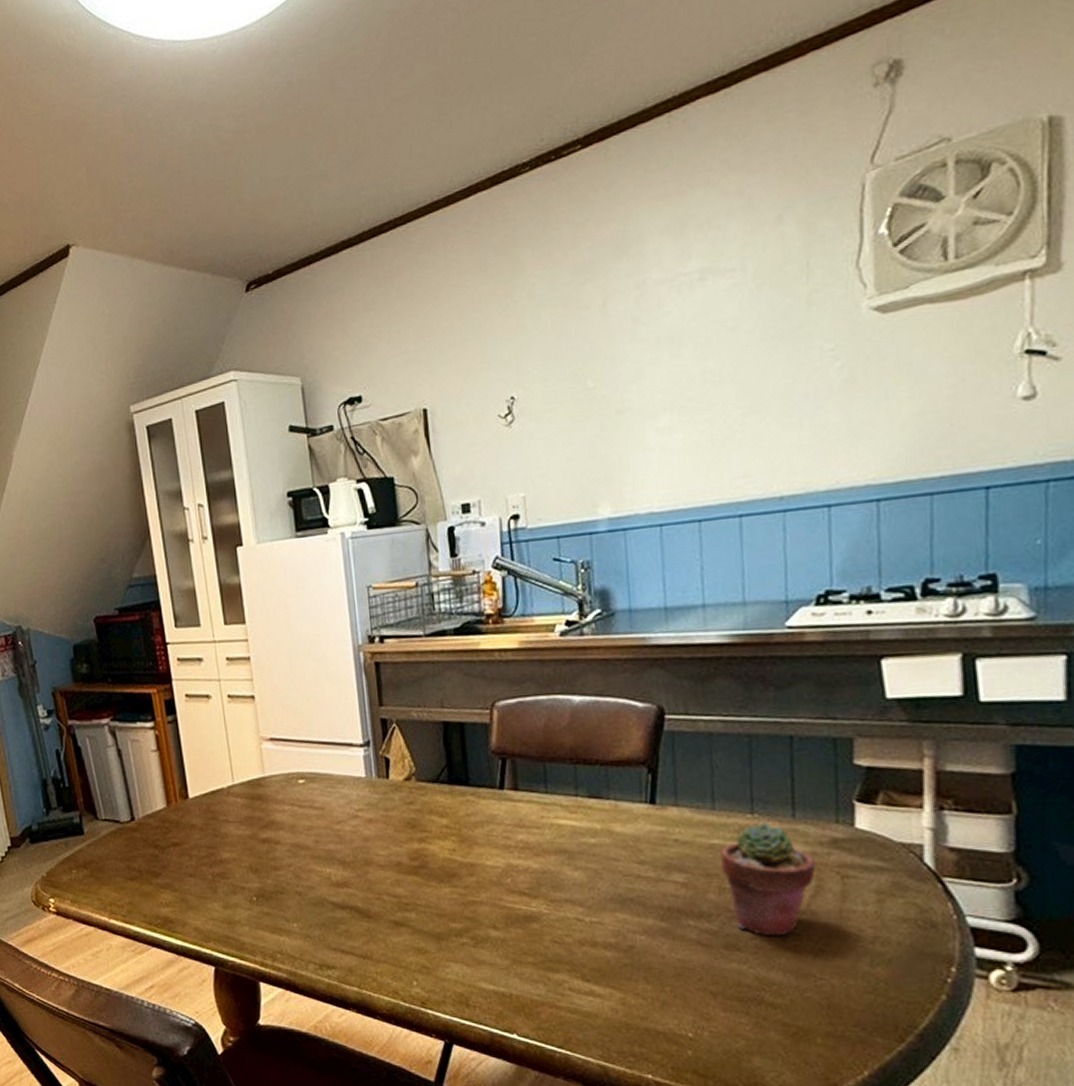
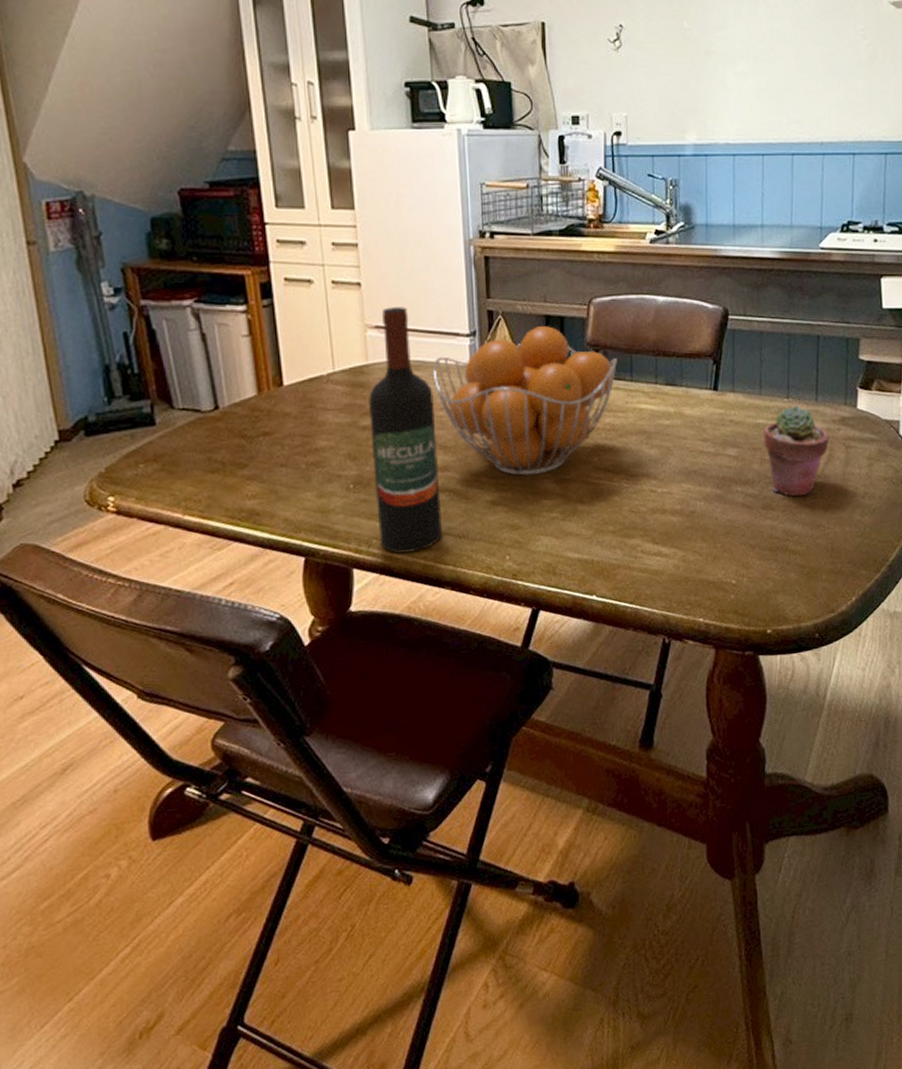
wine bottle: none [267,718,345,970] -> present [368,307,443,553]
fruit basket: none [327,733,528,896] -> present [432,326,617,476]

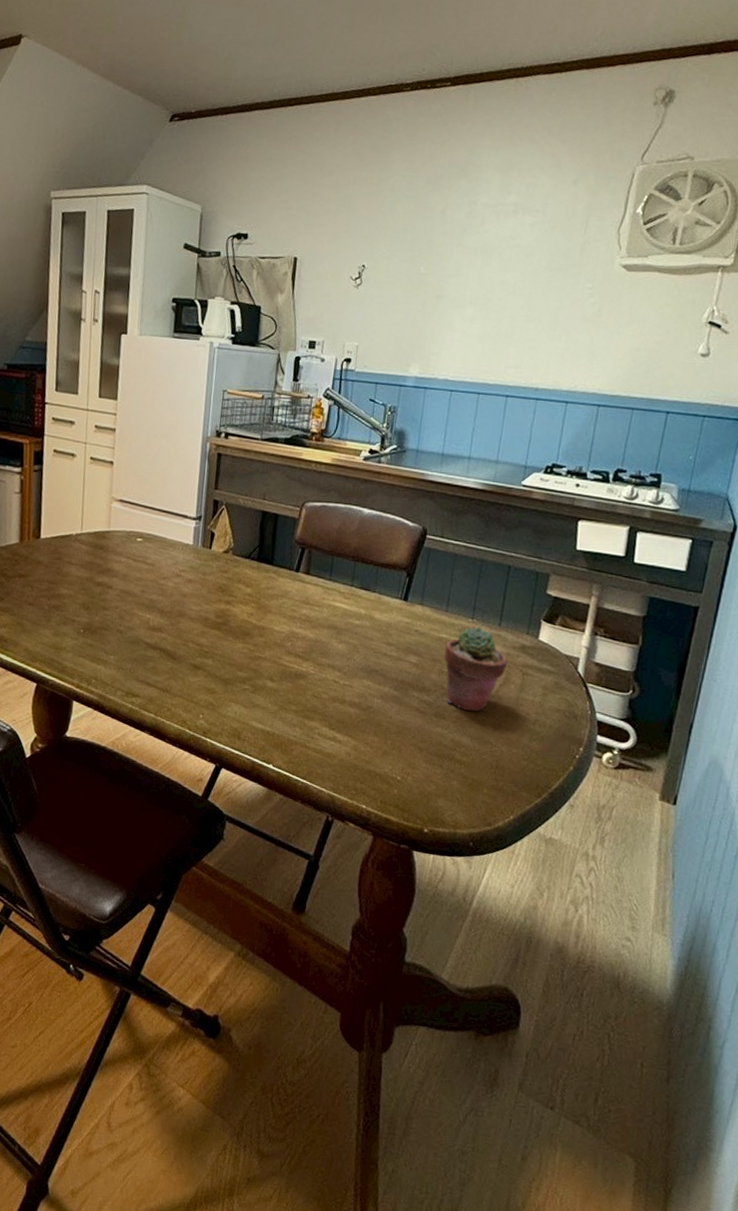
wine bottle: present [368,307,443,553] -> none [97,485,159,697]
fruit basket: present [432,326,617,476] -> none [160,520,320,649]

